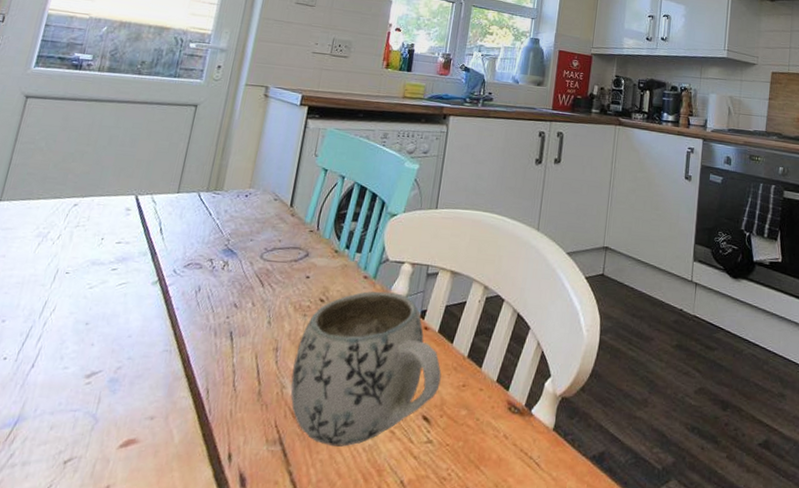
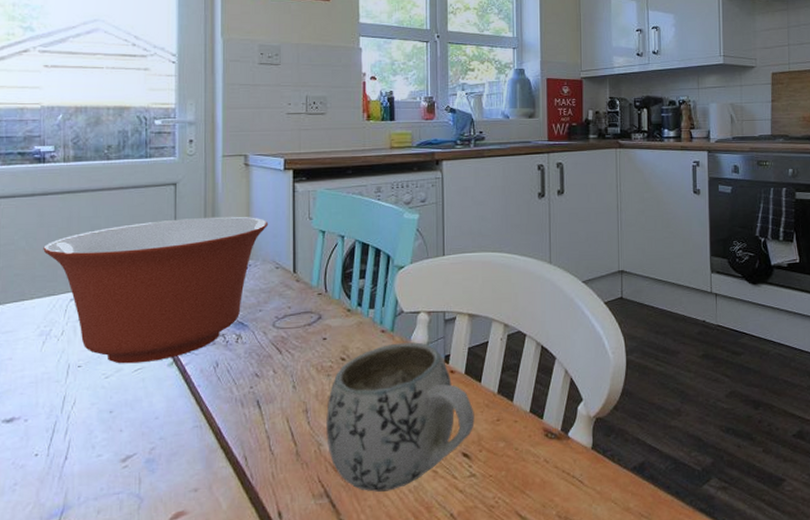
mixing bowl: none [60,138,276,278] -> present [43,216,269,364]

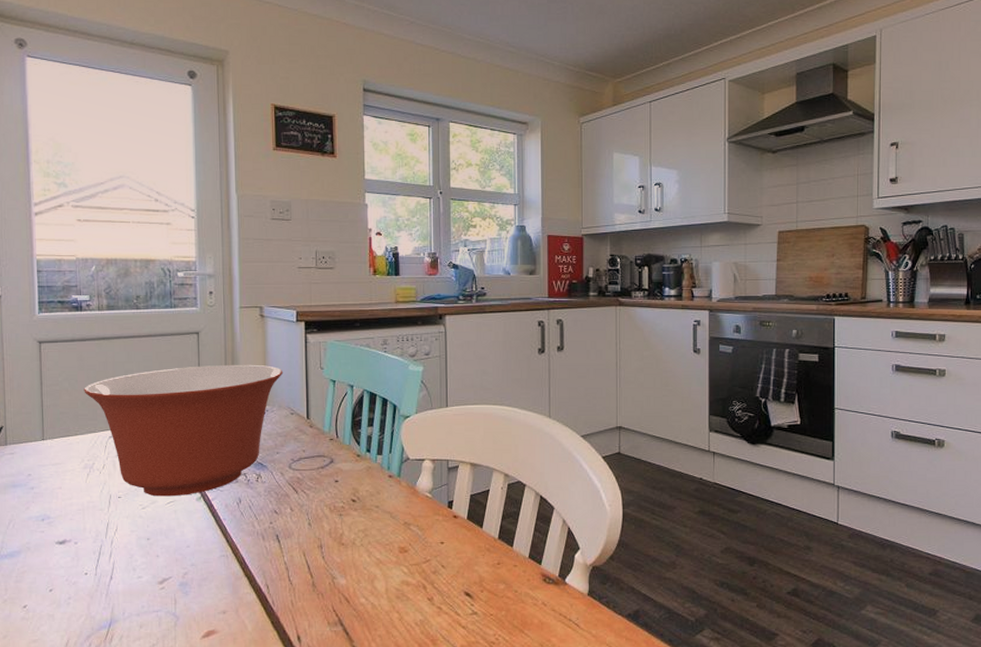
mug: present [326,342,475,492] -> none [339,488,476,623]

